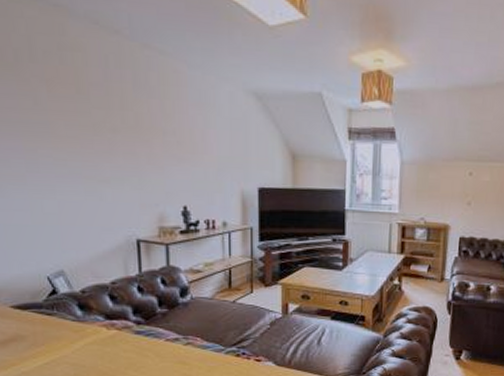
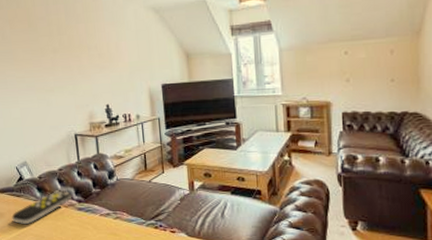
remote control: none [37,309,127,351] -> present [12,190,71,225]

